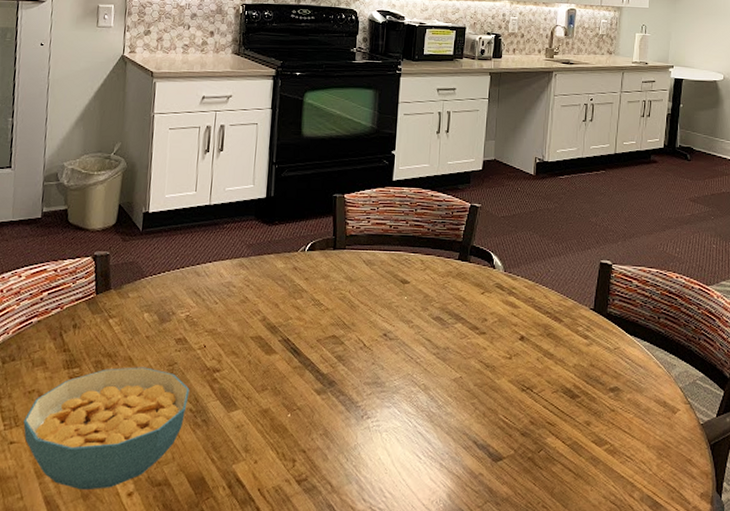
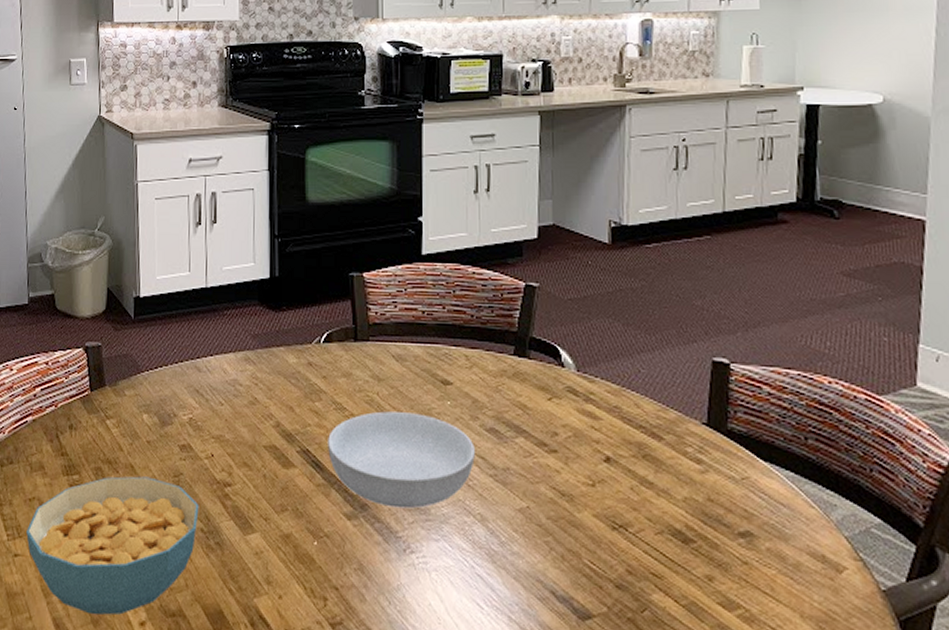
serving bowl: none [305,306,423,383] -> present [328,411,475,509]

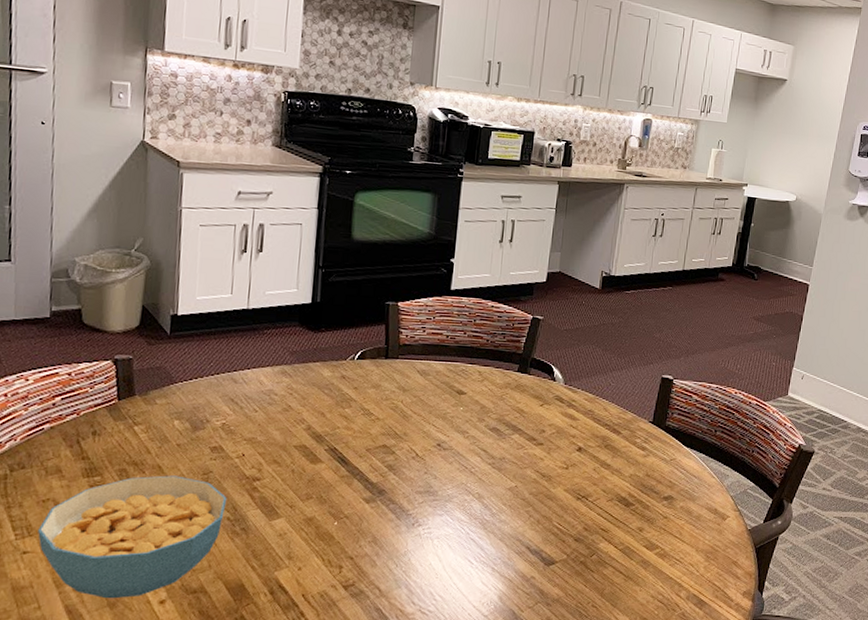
serving bowl: present [328,411,475,509] -> none [353,416,479,492]

